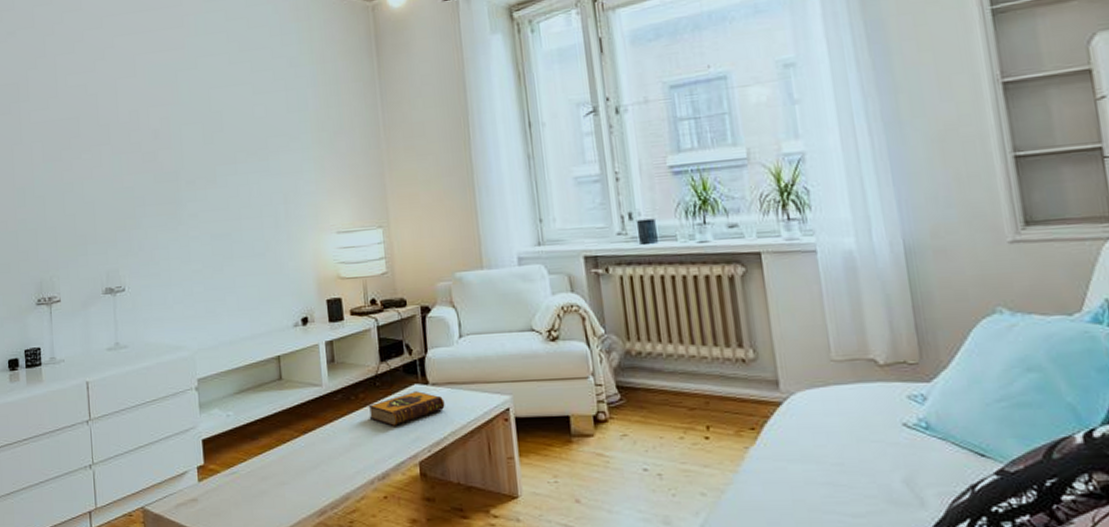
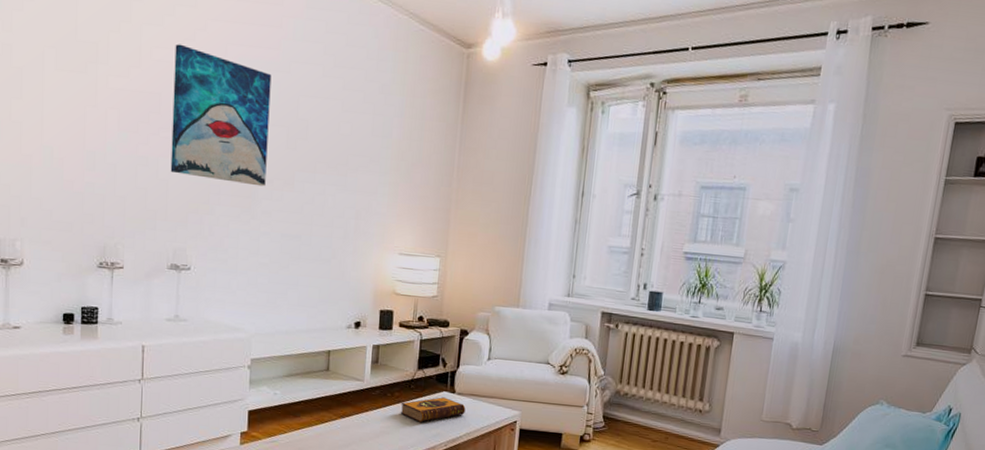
wall art: none [87,65,188,193] -> present [170,44,272,187]

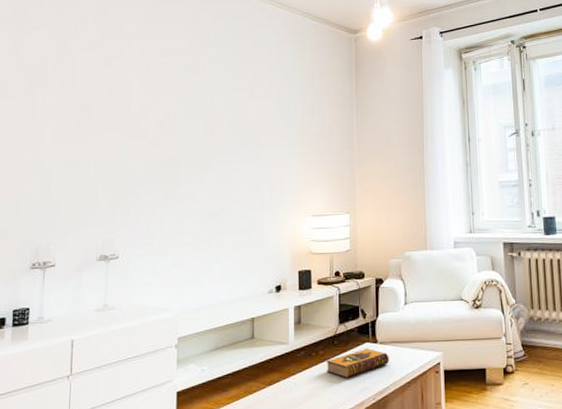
wall art: present [170,44,272,187] -> none [100,62,189,173]

